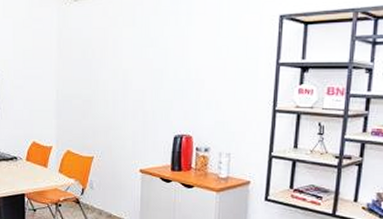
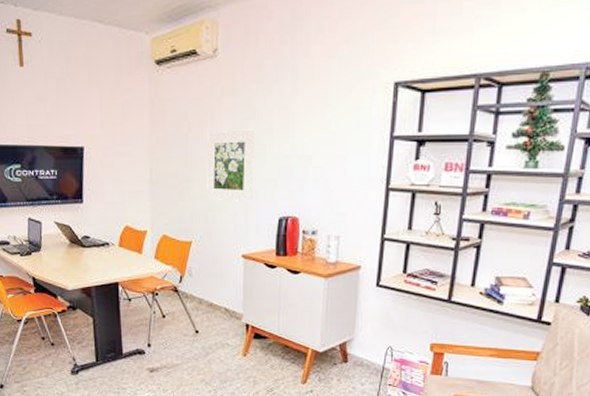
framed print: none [108,56,153,122] -> present [207,129,255,203]

